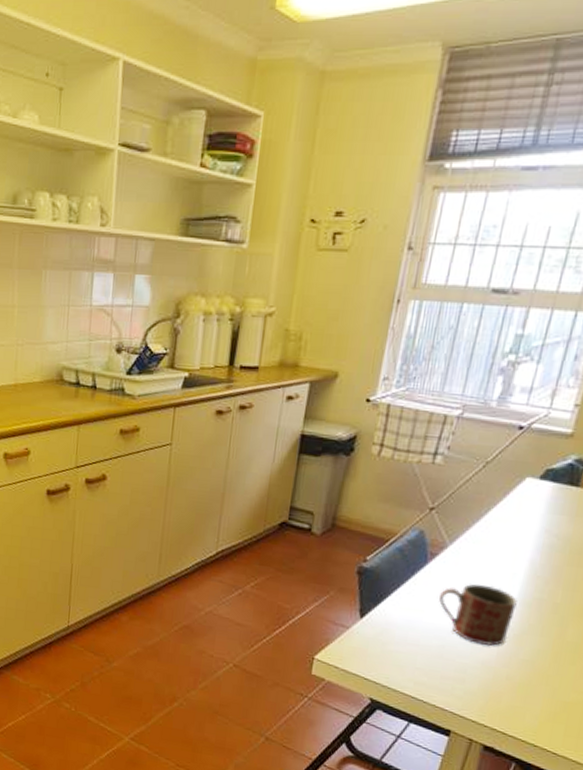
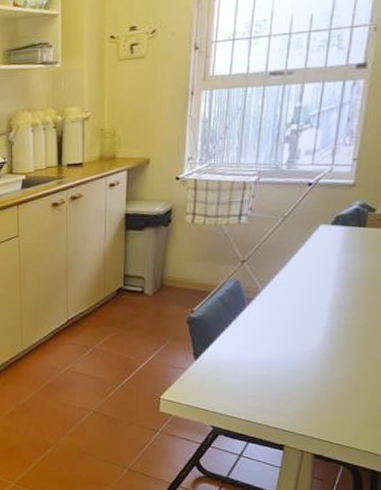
mug: present [439,584,517,647] -> none [260,319,326,371]

